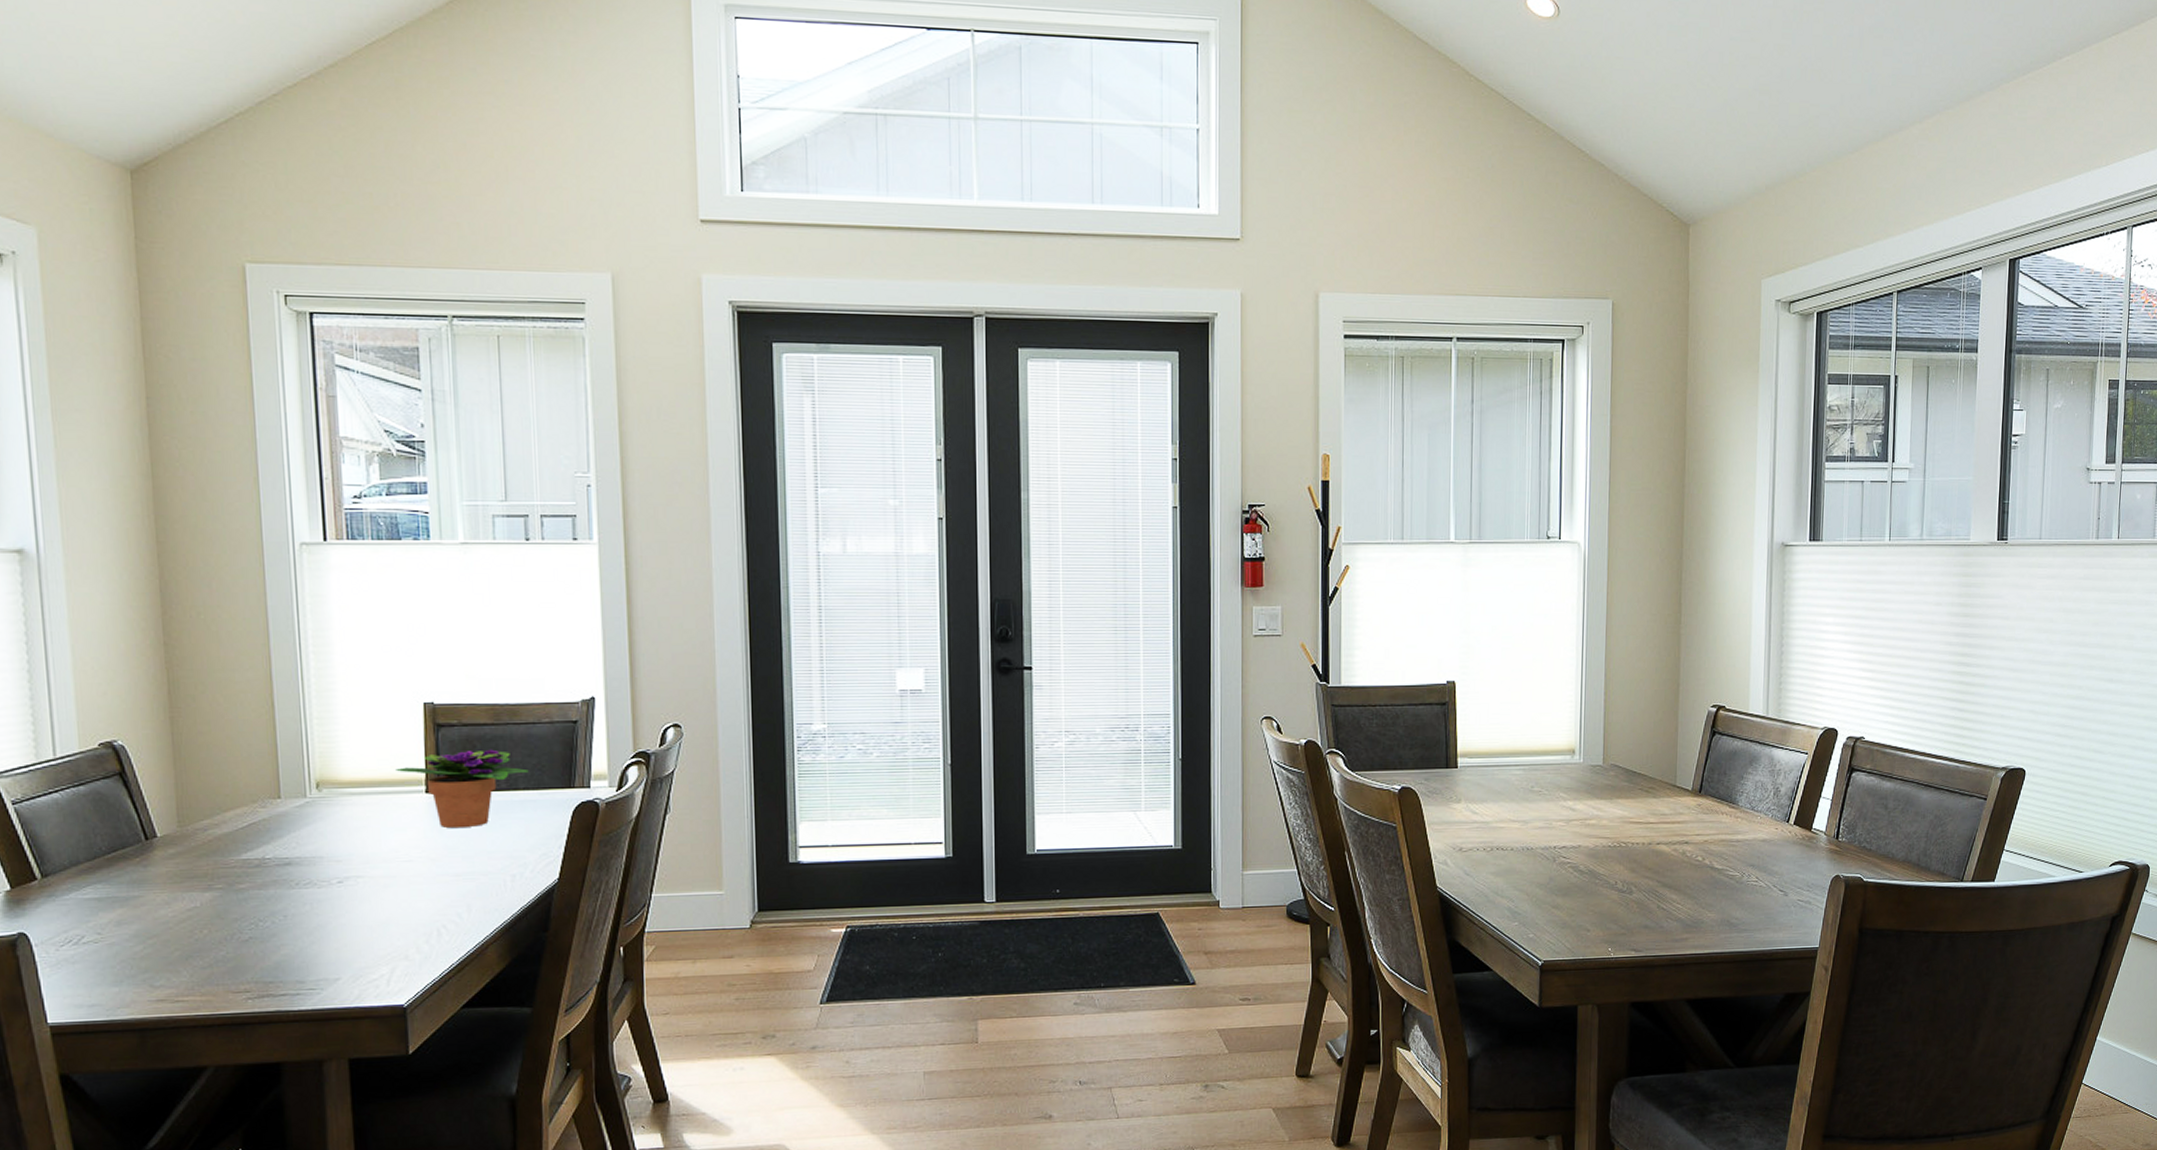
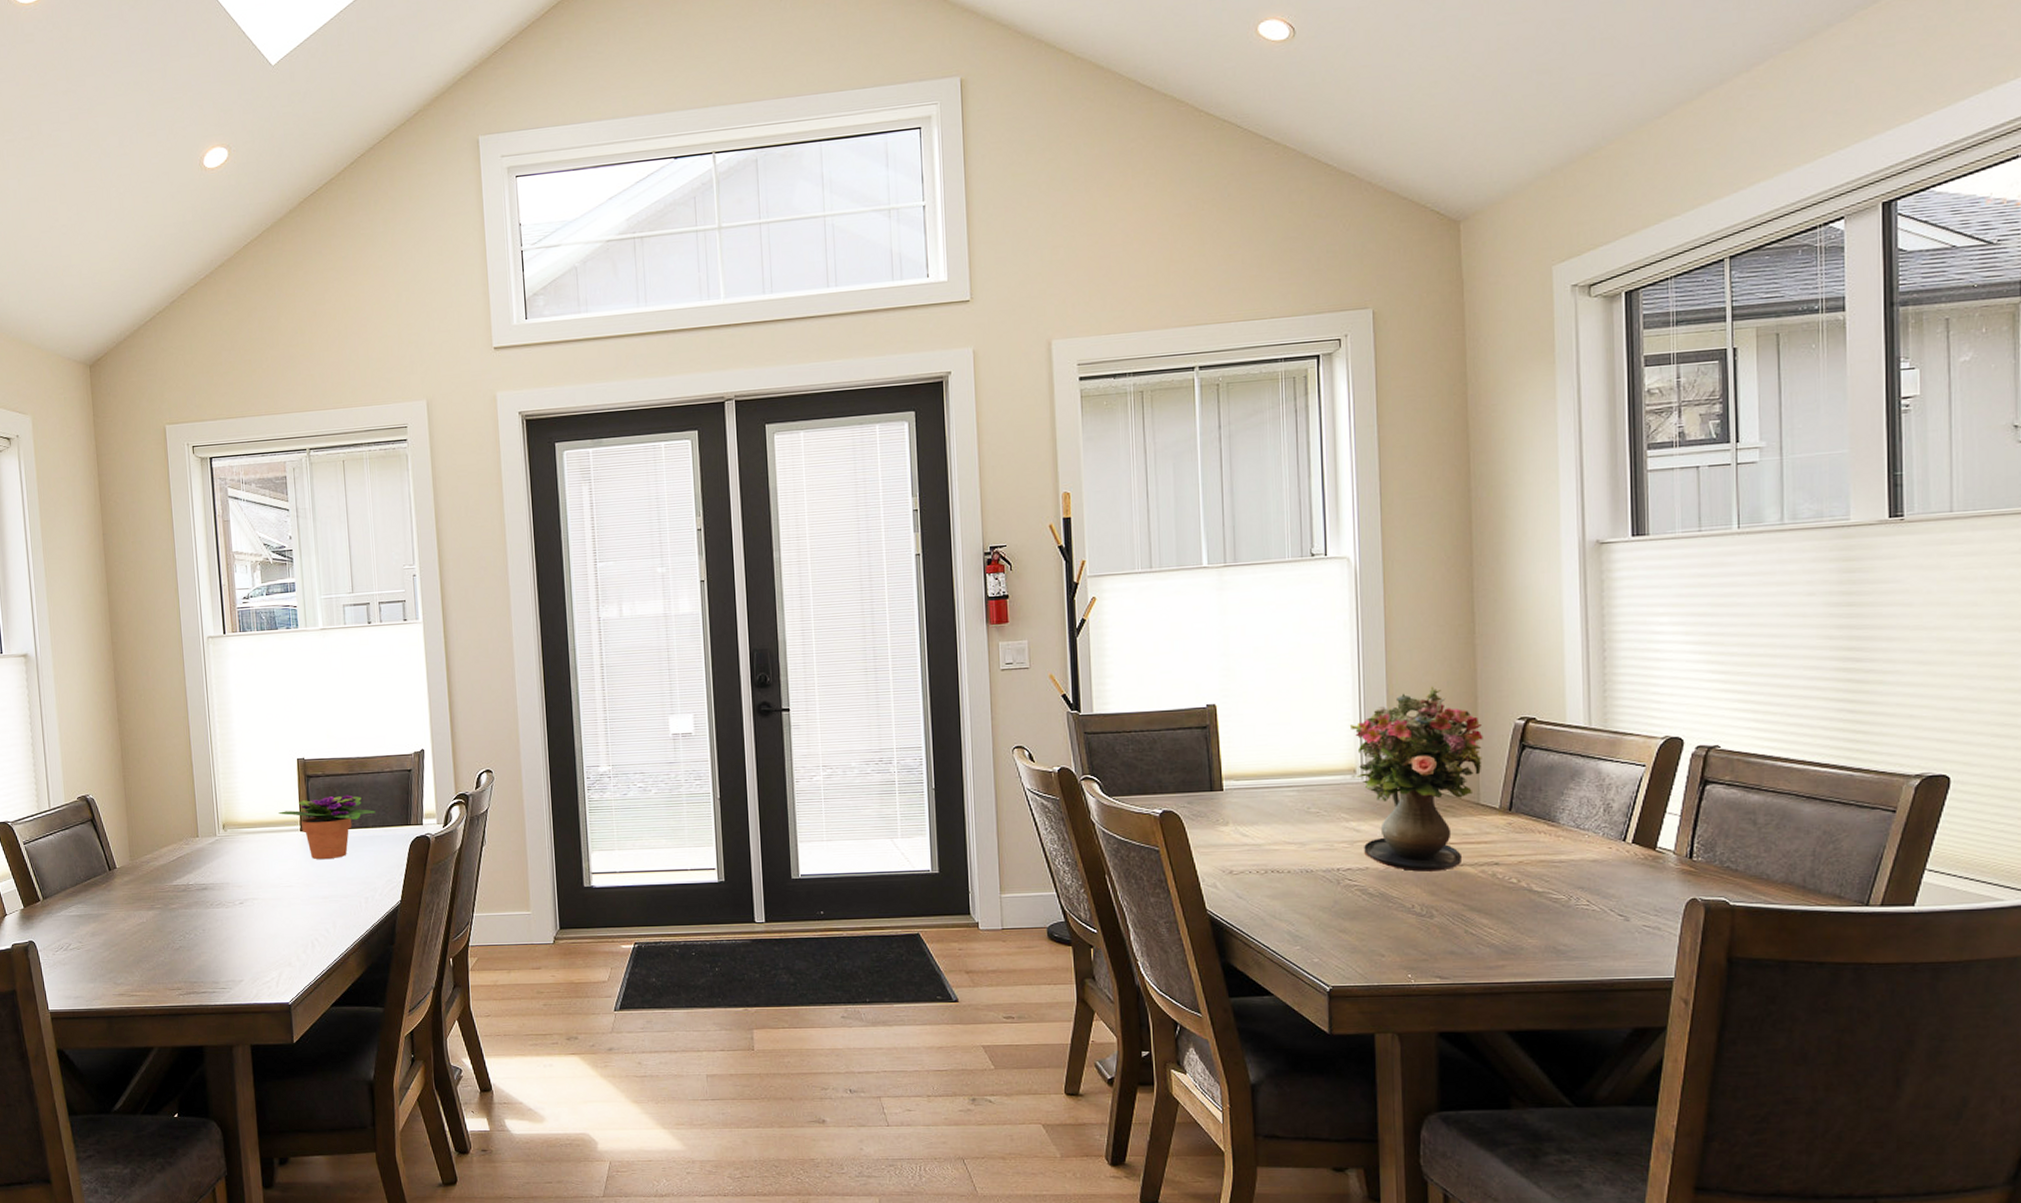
bouquet: none [1571,672,1682,850] -> present [1349,686,1483,872]

